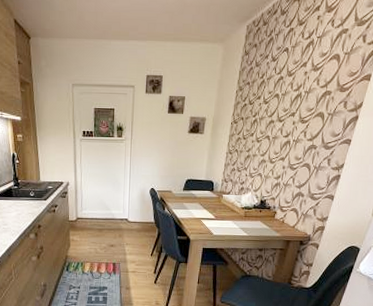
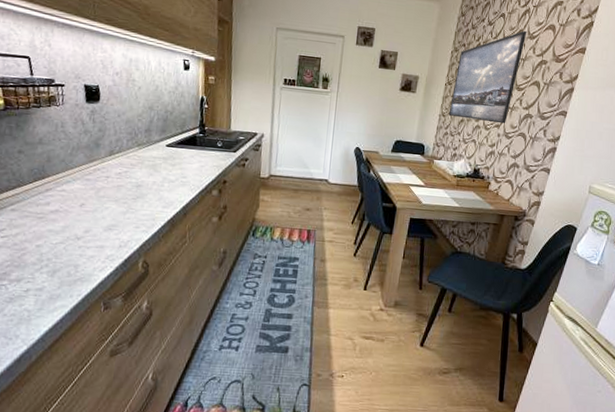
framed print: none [235,63,311,156] -> present [448,30,527,124]

